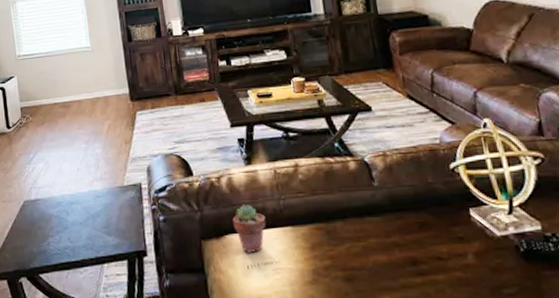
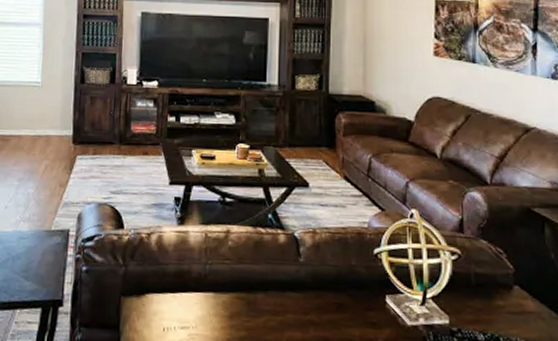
potted succulent: present [232,204,266,253] -> none [156,264,190,315]

